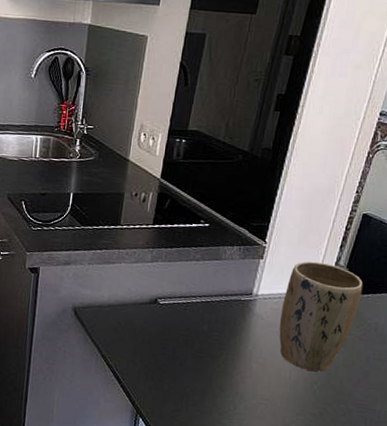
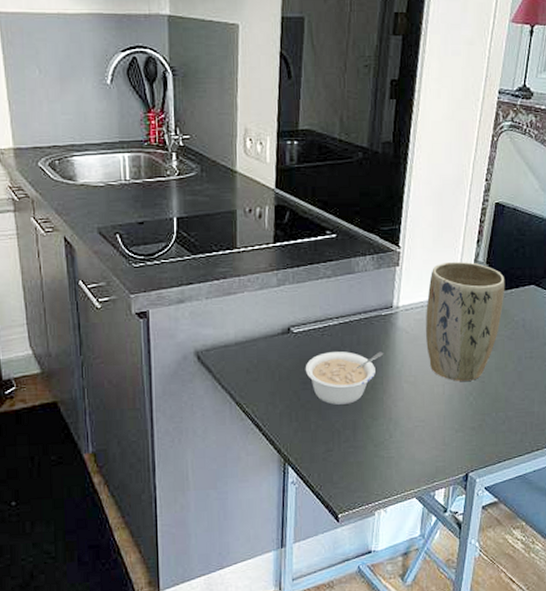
legume: none [165,325,239,373] -> present [305,351,384,405]

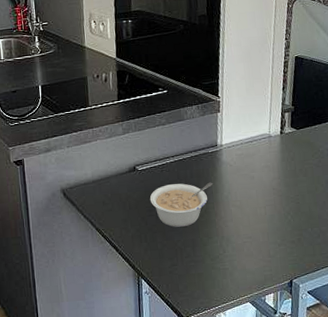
plant pot: present [425,261,505,381] -> none [245,105,310,203]

